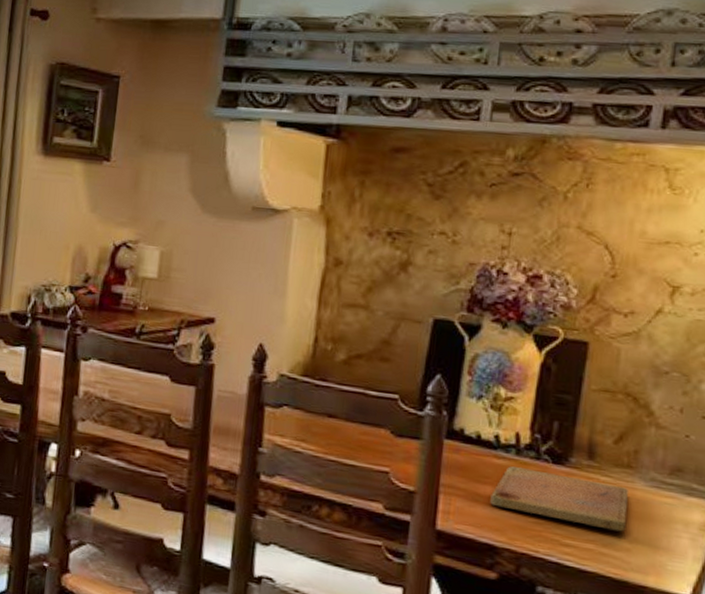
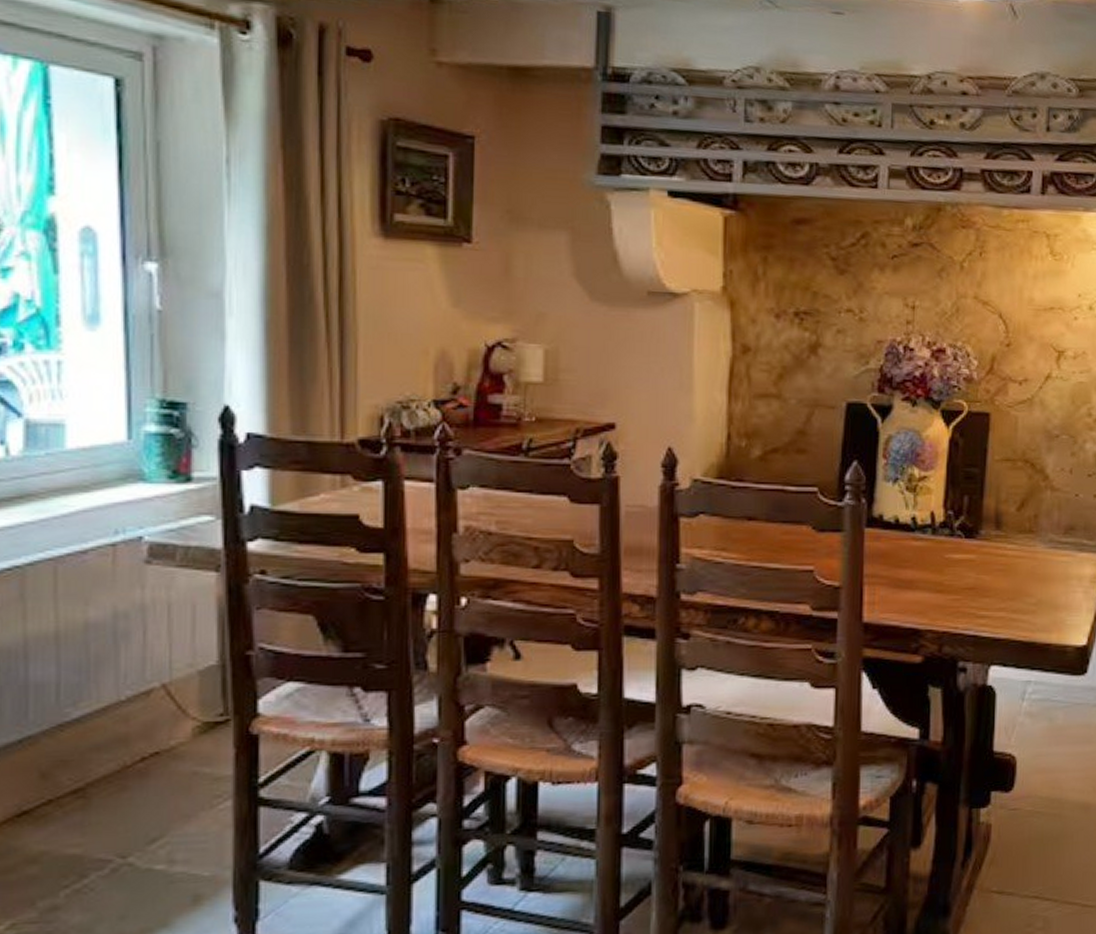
cutting board: present [490,466,628,532] -> none [911,547,1032,596]

